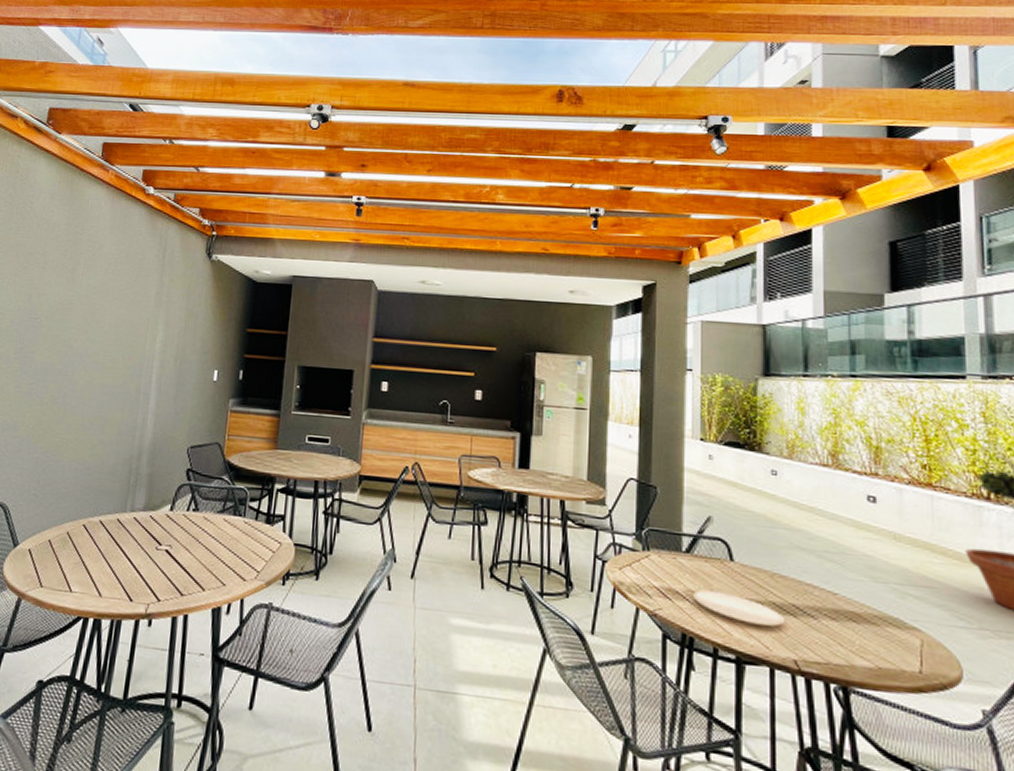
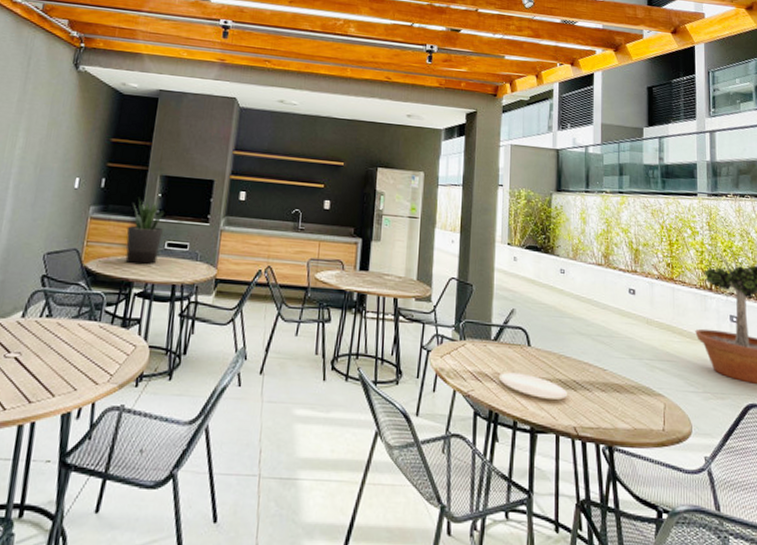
planter: none [266,390,303,460] -> present [125,198,164,265]

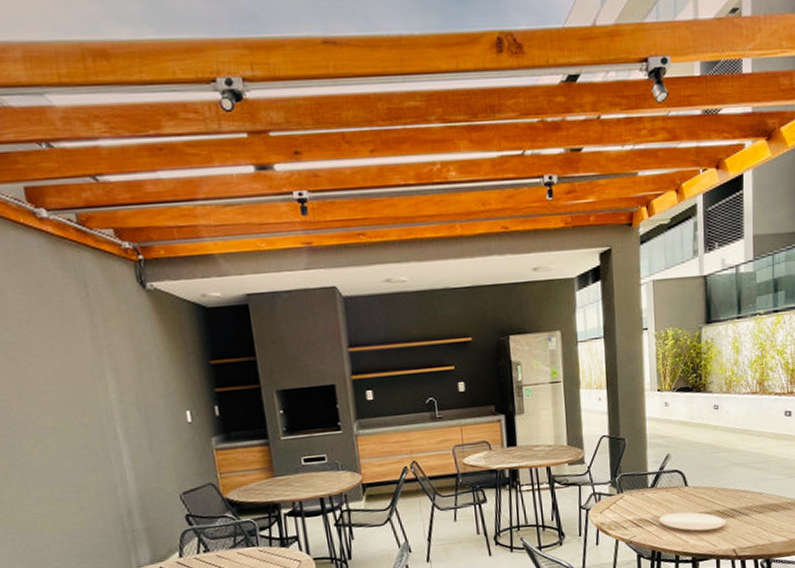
planter: present [125,198,164,265] -> none [256,419,298,487]

